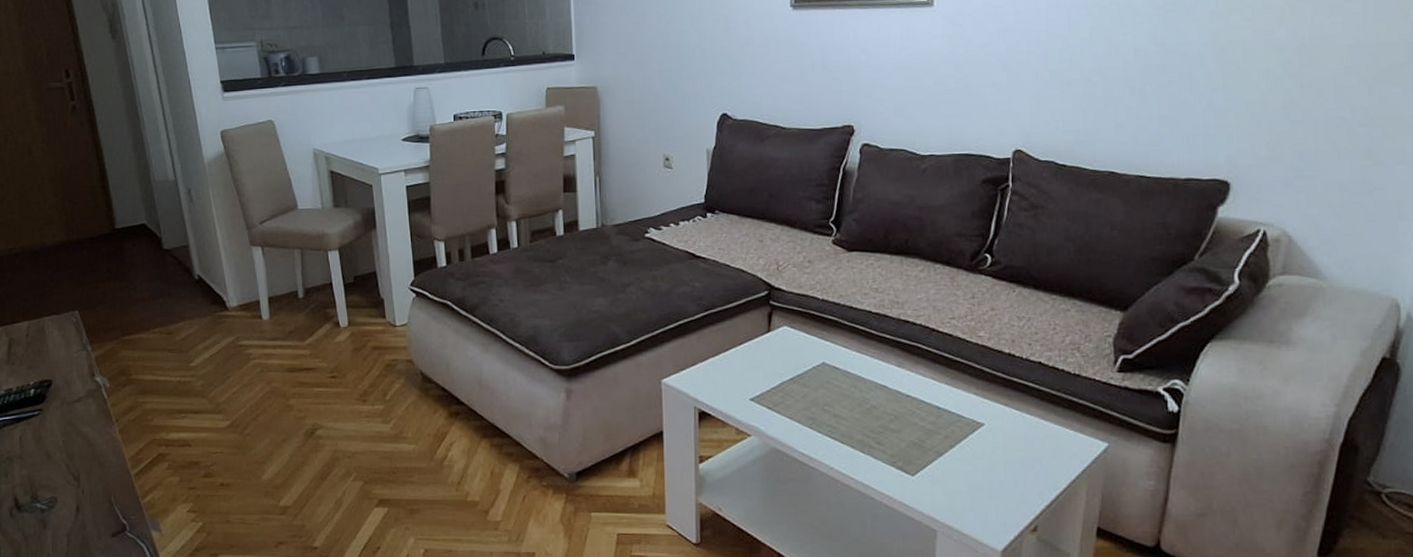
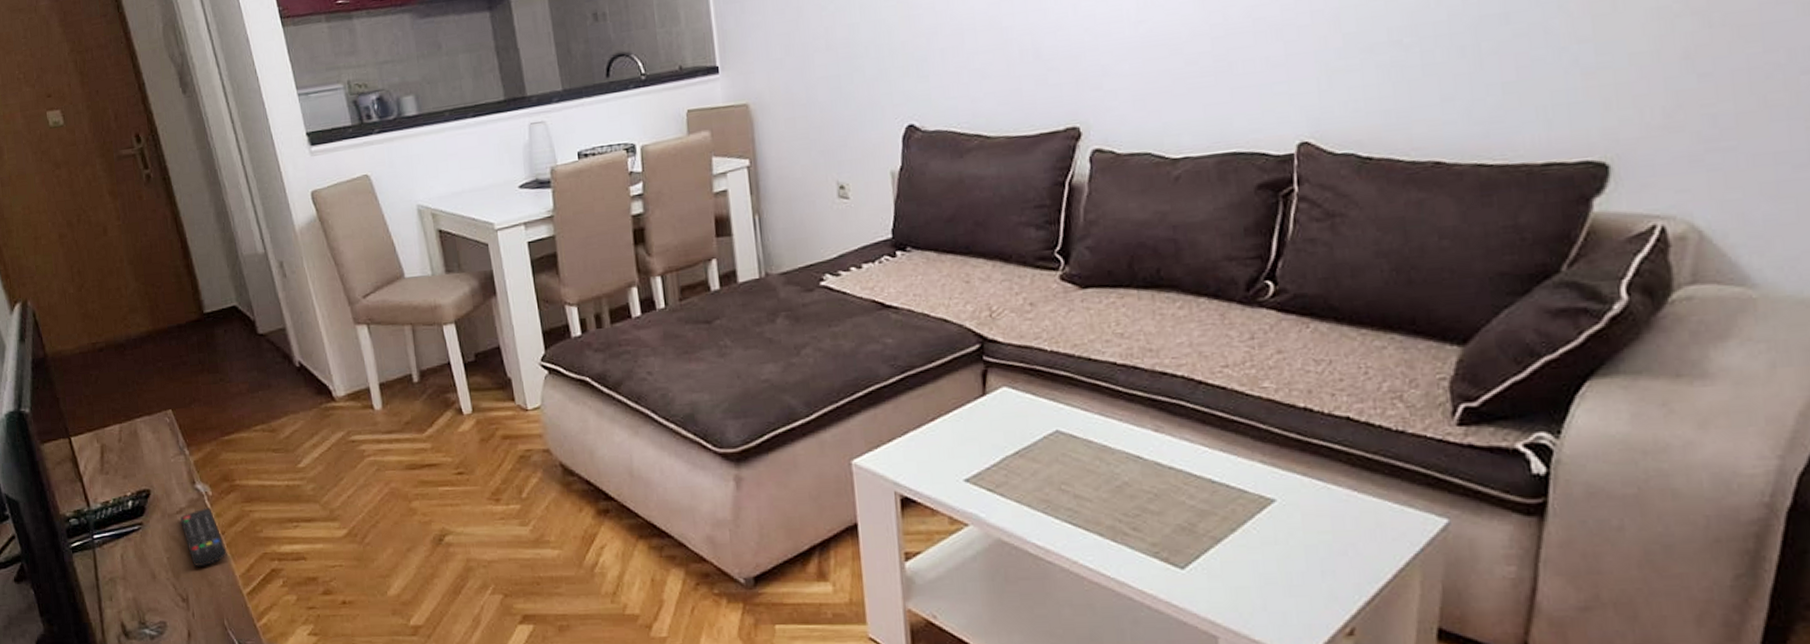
remote control: none [77,398,119,450] -> present [179,507,227,567]

